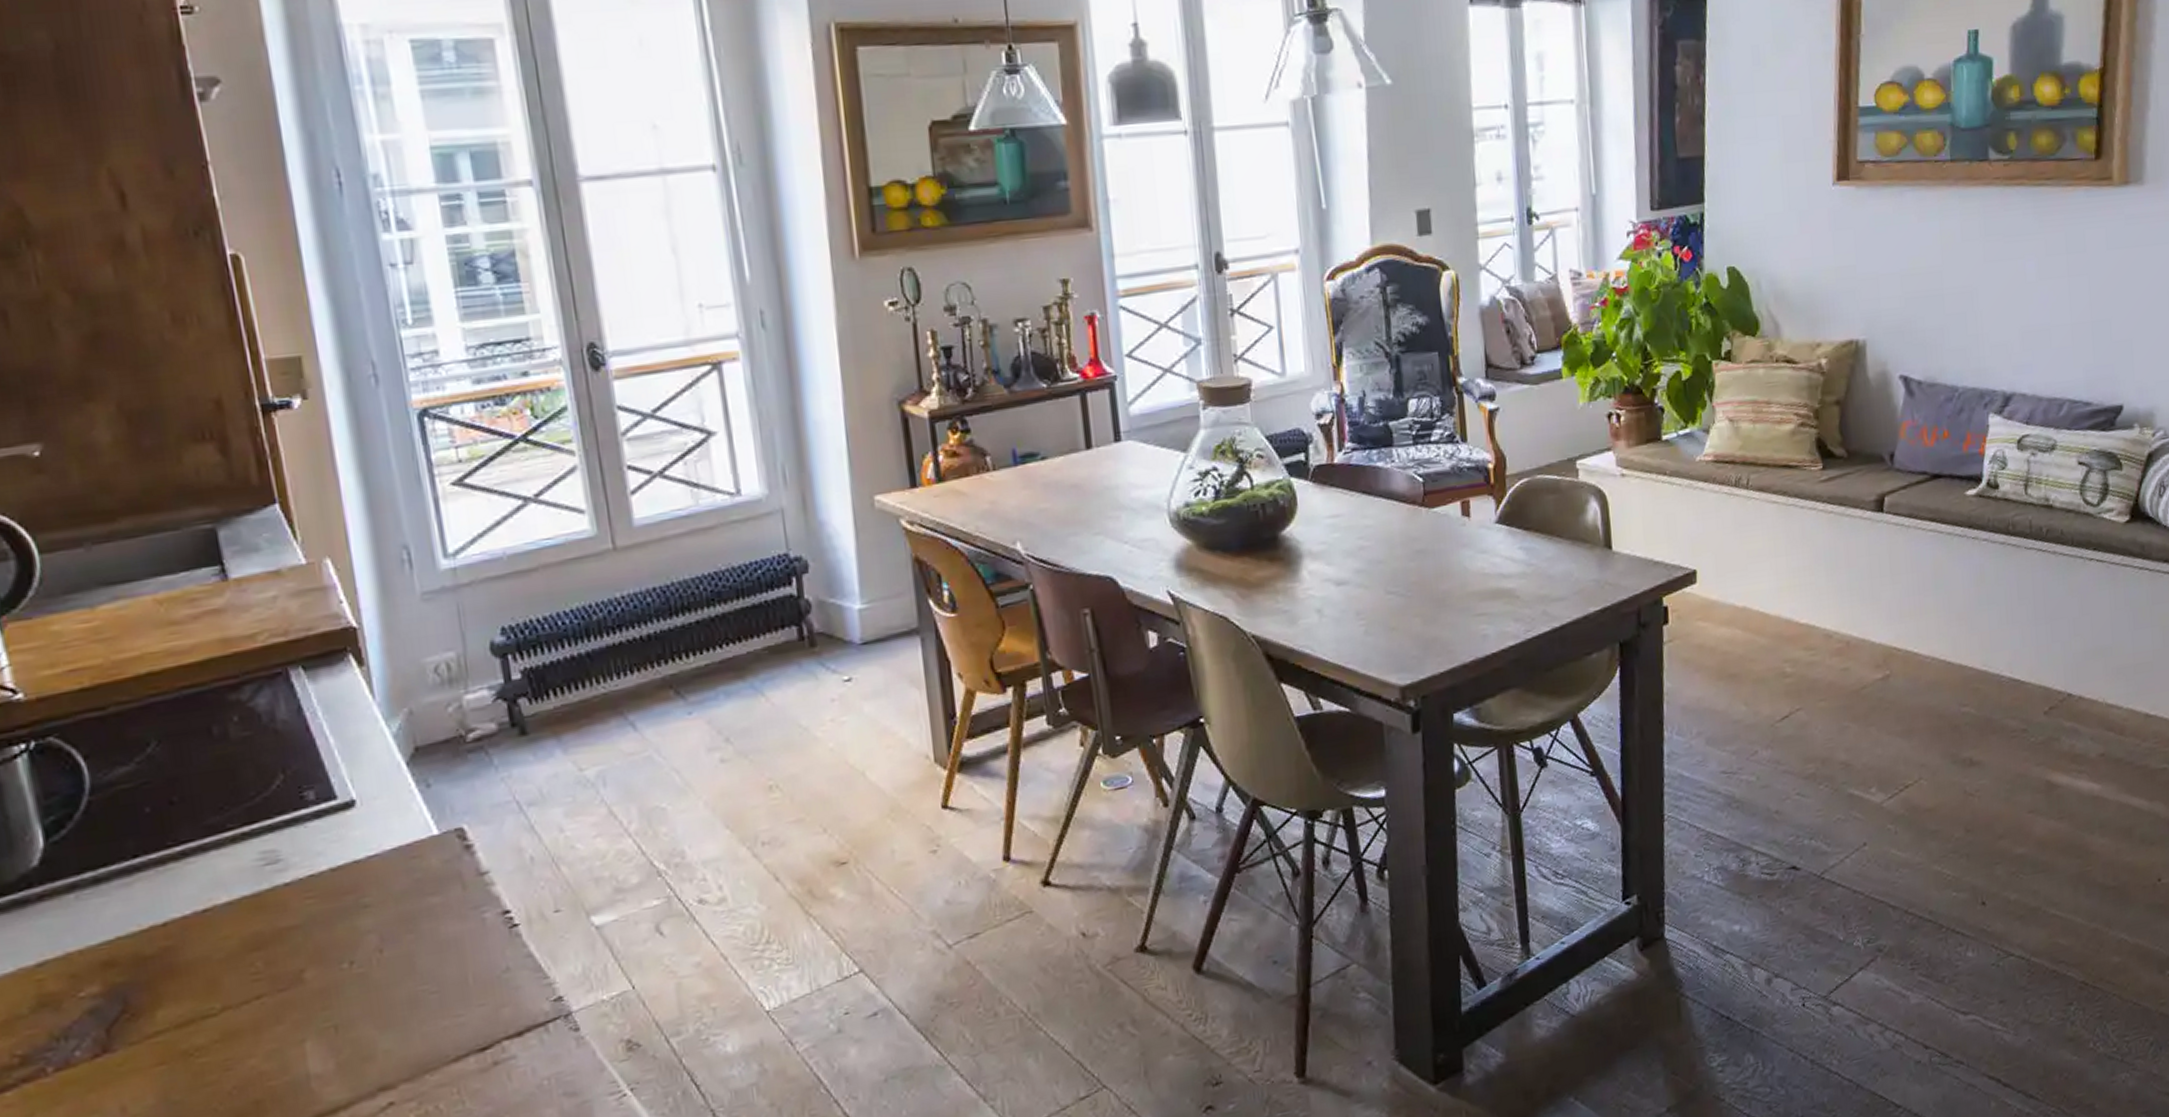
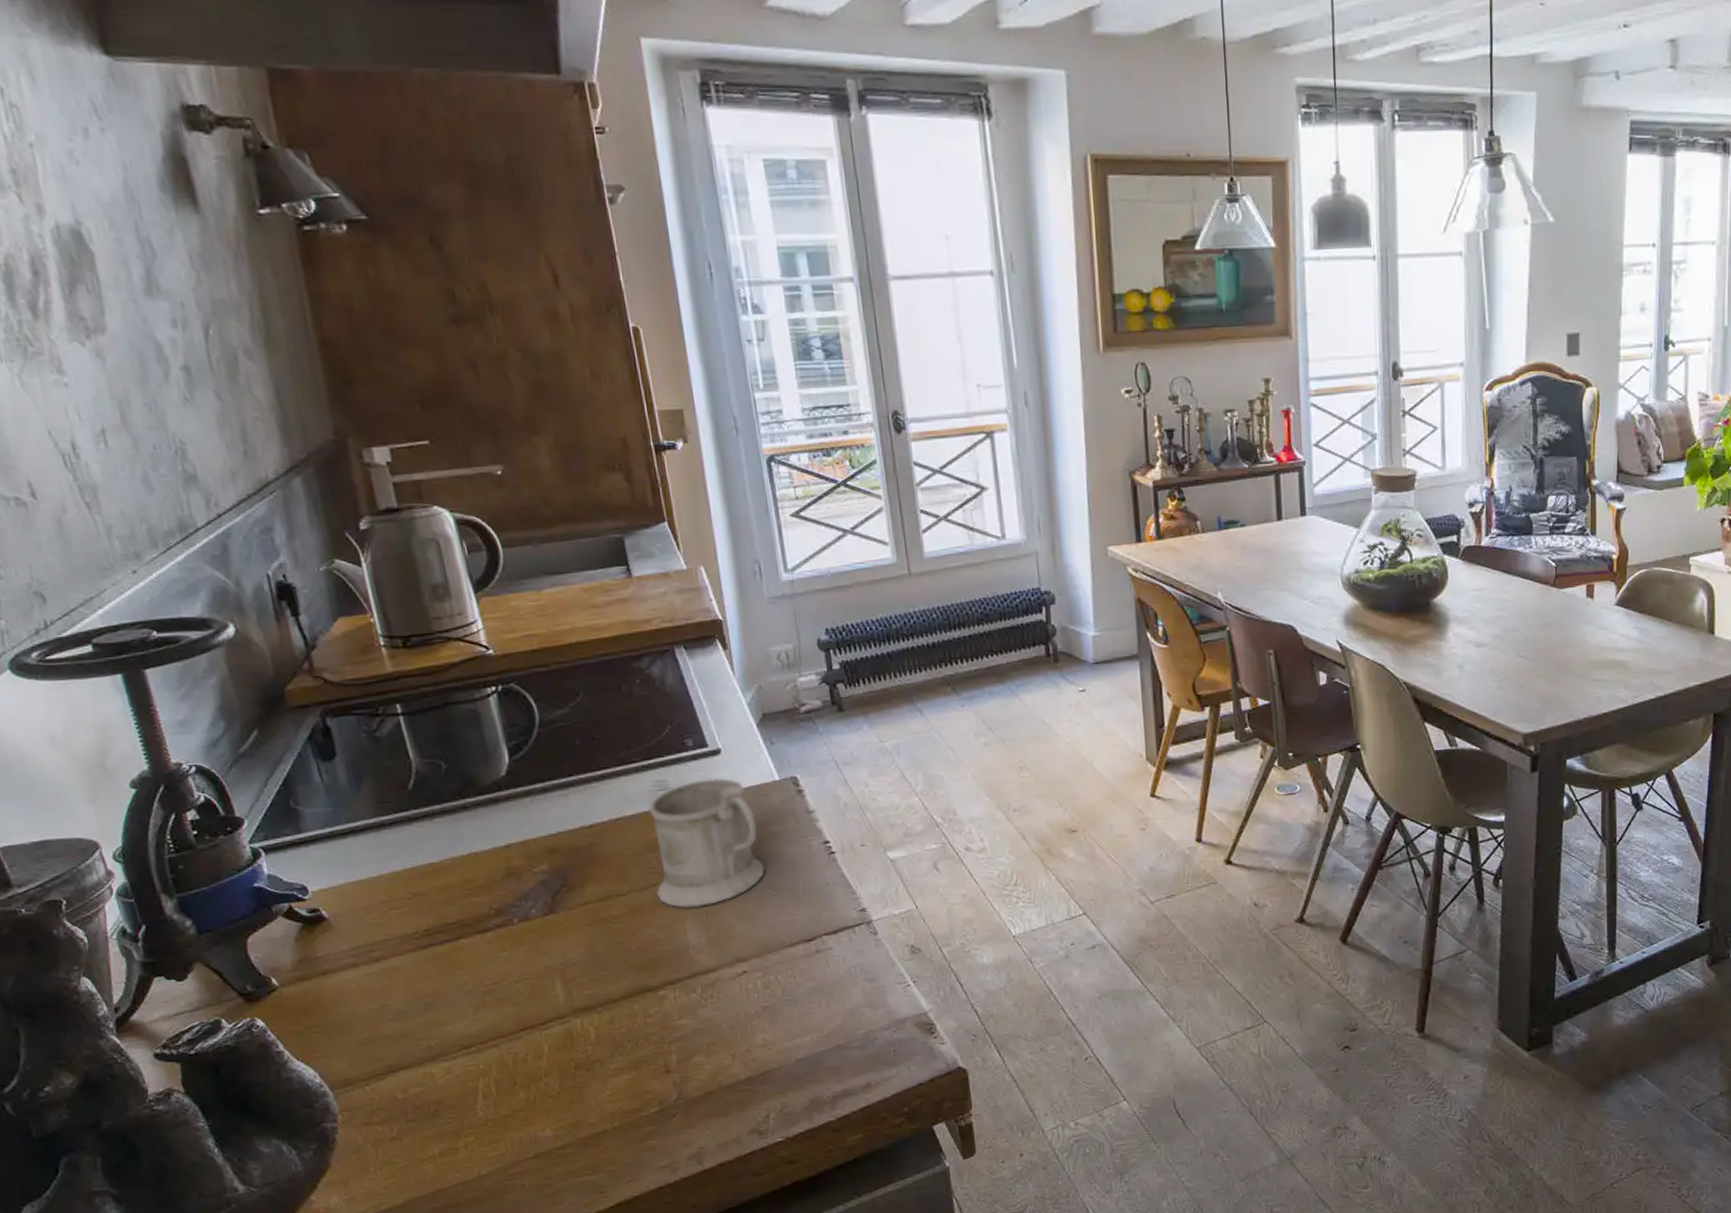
mug: none [250,839,421,1025] -> present [648,778,766,908]

